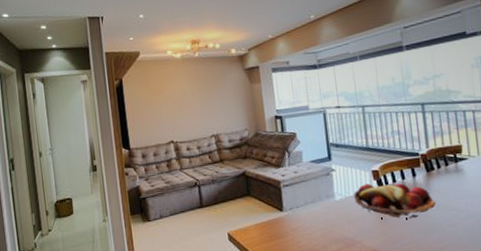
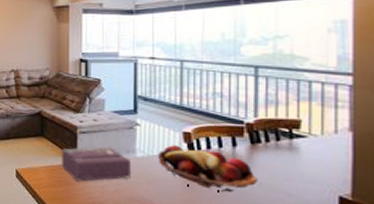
tissue box: none [269,195,333,233] -> present [62,146,130,182]

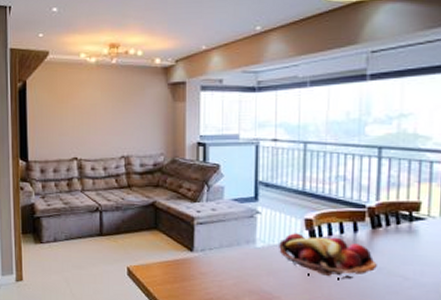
tissue box: present [62,146,130,182] -> none [178,238,250,276]

